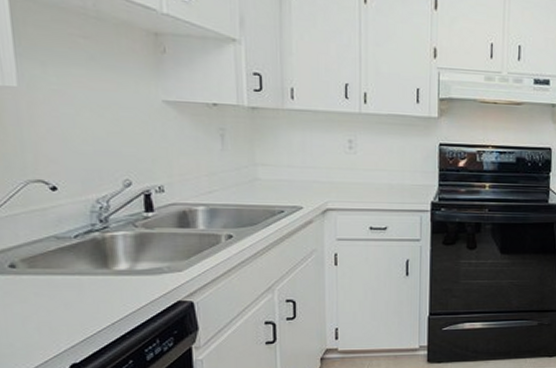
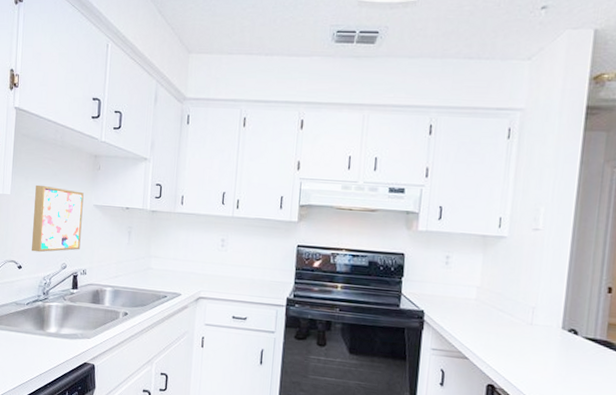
wall art: none [61,72,150,167] -> present [32,184,84,253]

